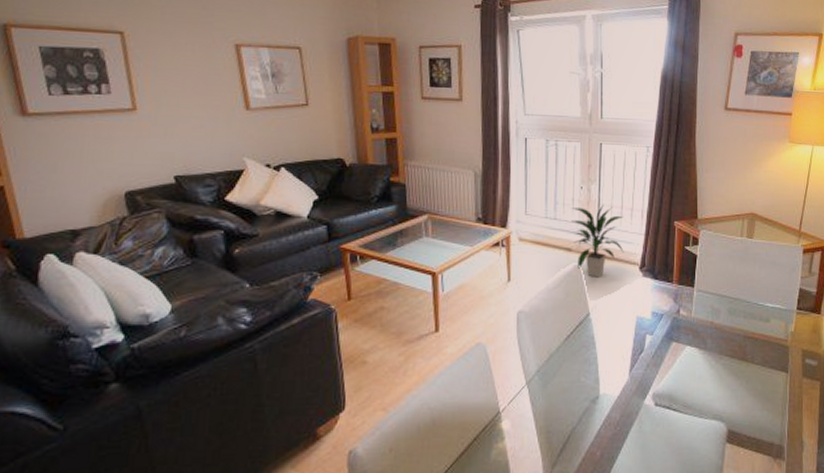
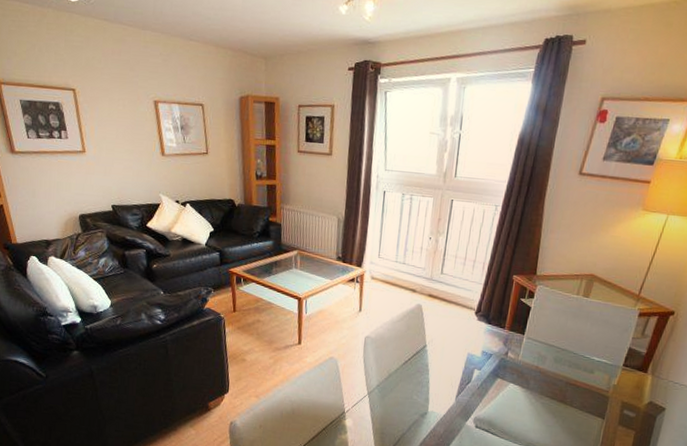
indoor plant: present [571,204,624,277] -> none [418,254,465,317]

